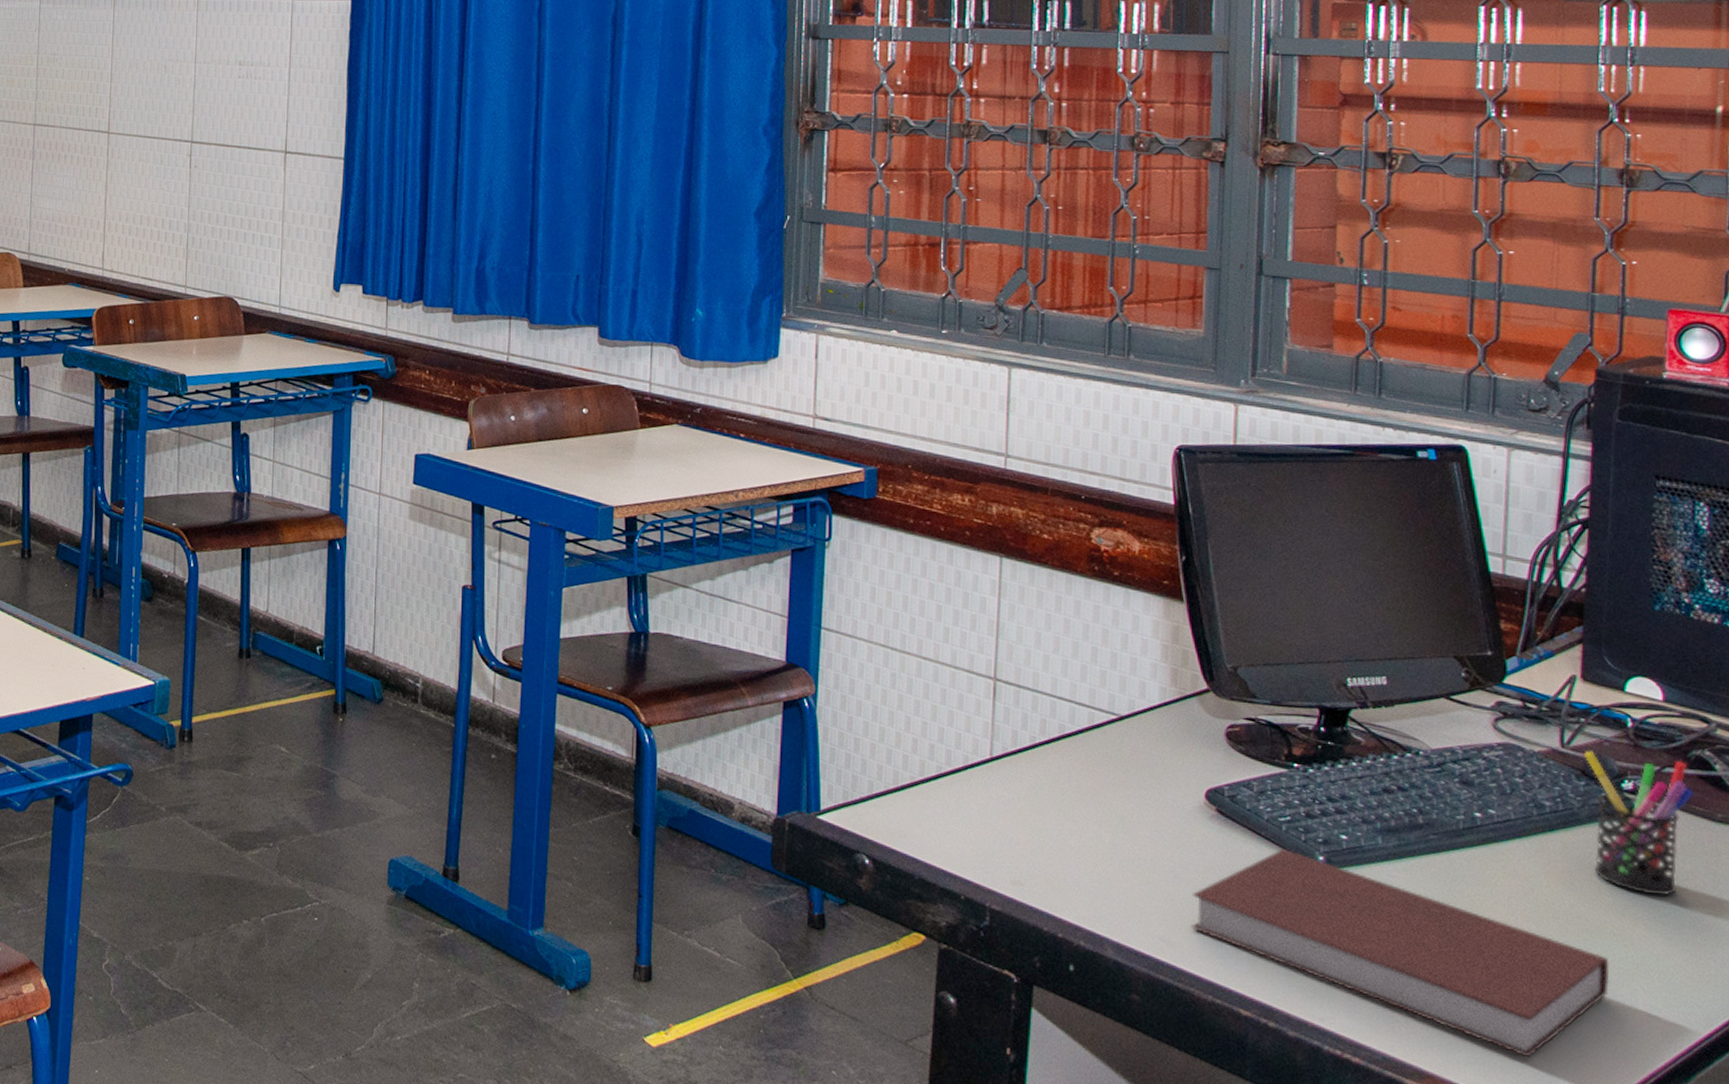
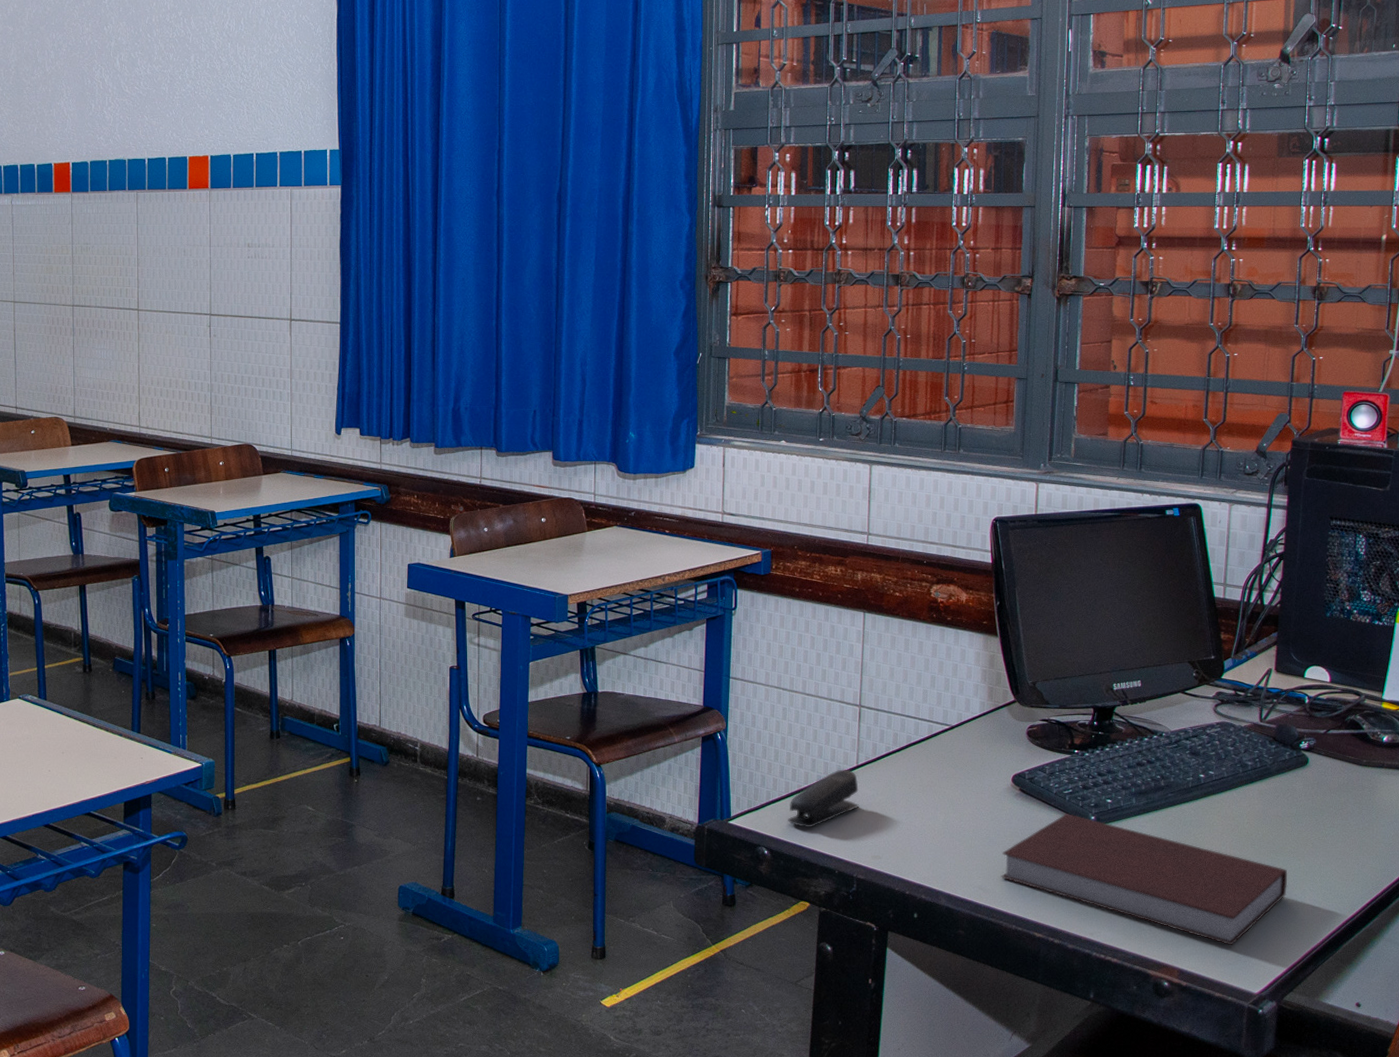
stapler: none [897,760,995,834] -> present [788,769,860,827]
pen holder: present [1583,751,1694,895] -> none [1275,722,1348,821]

